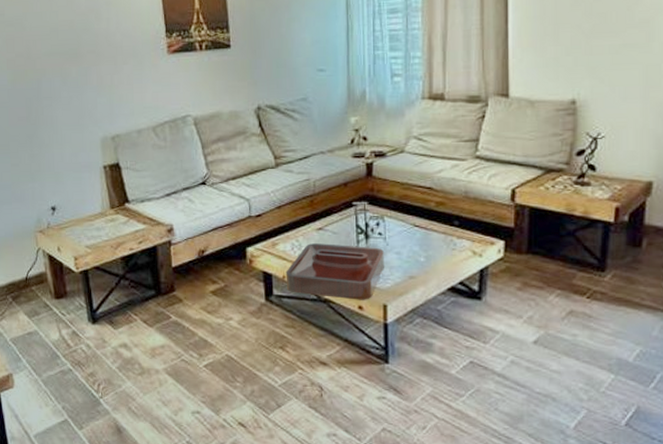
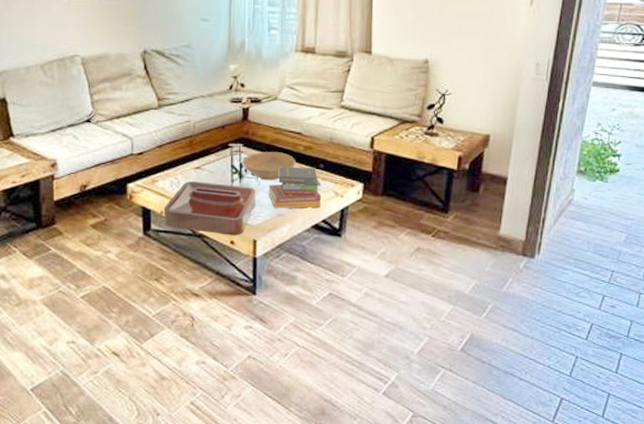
bowl: none [367,209,427,241] -> present [241,152,296,181]
books: none [398,224,458,271] -> present [268,166,322,209]

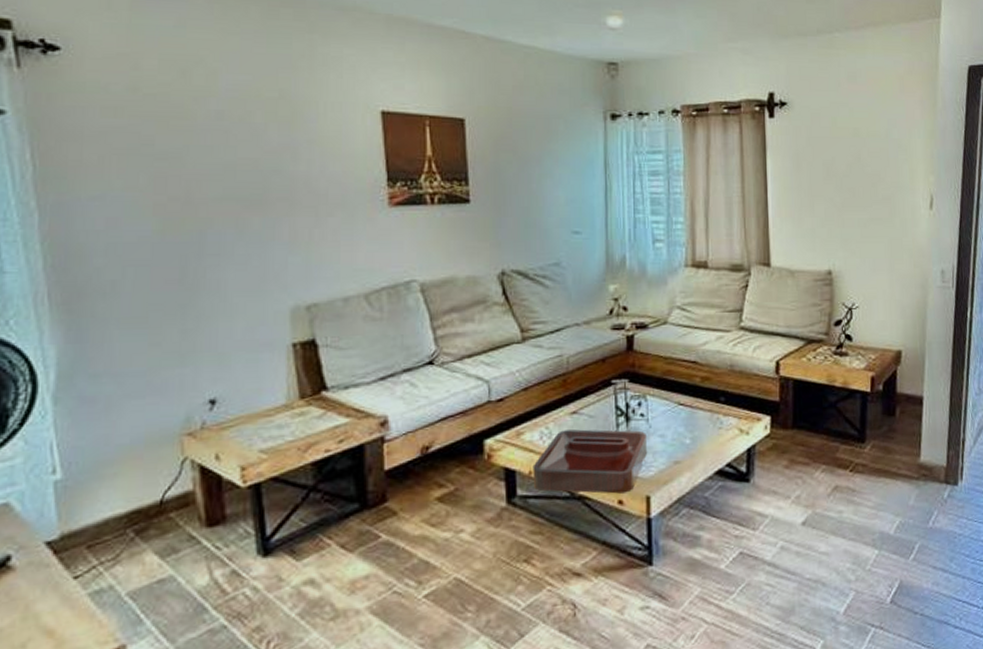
bowl: present [241,152,296,181] -> none [627,386,693,422]
books: present [268,166,322,209] -> none [662,402,725,455]

